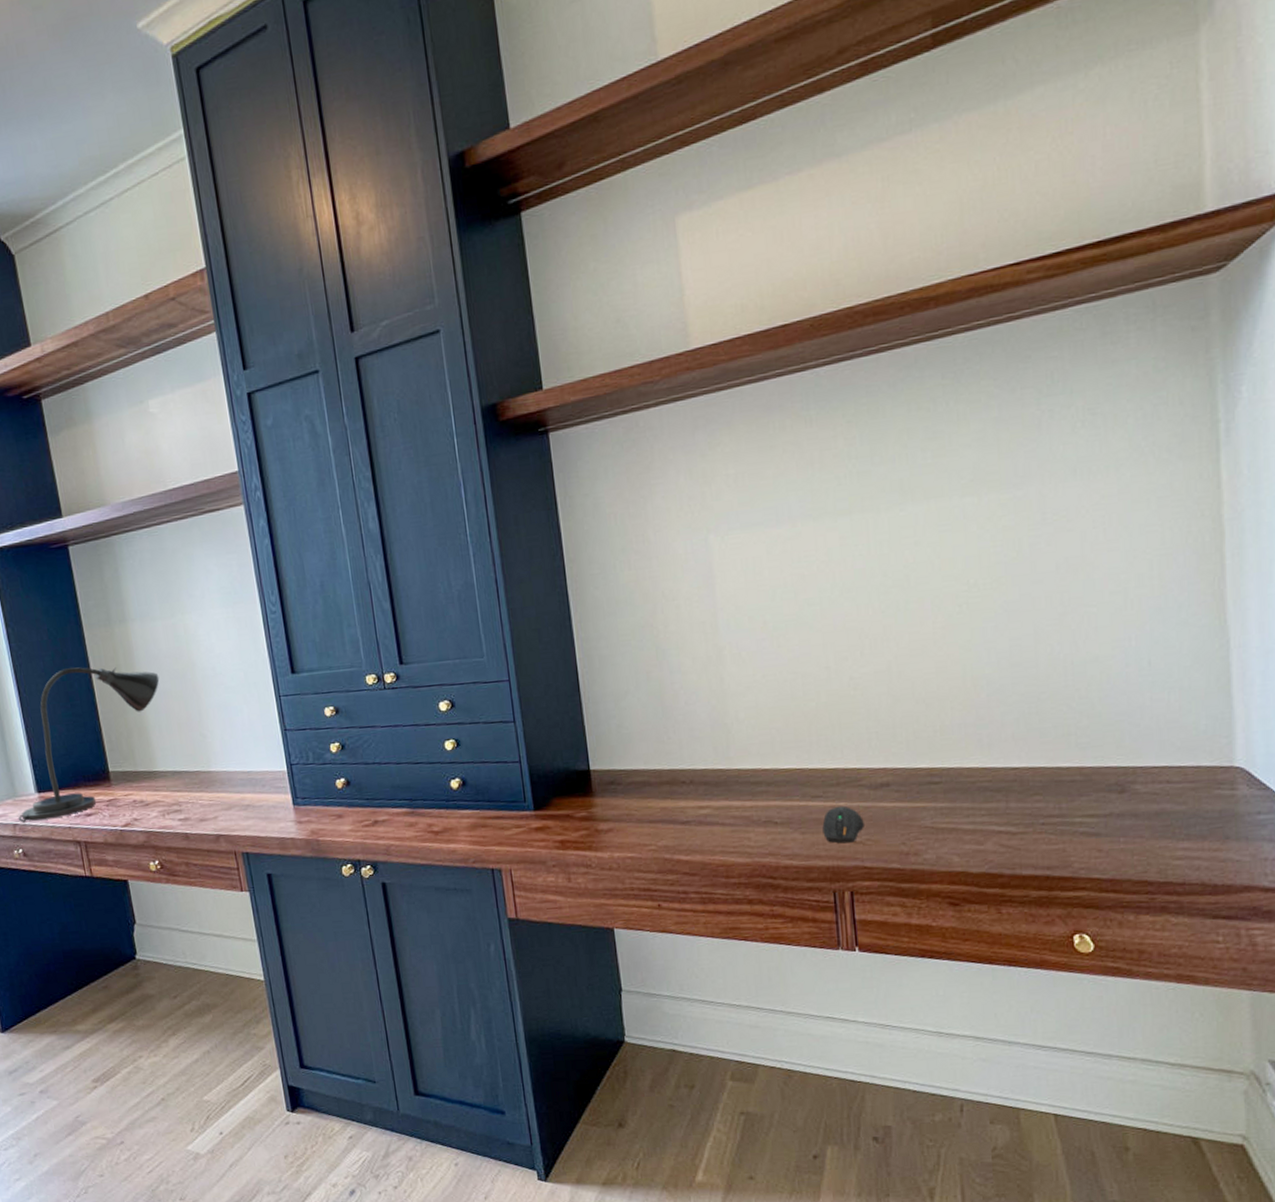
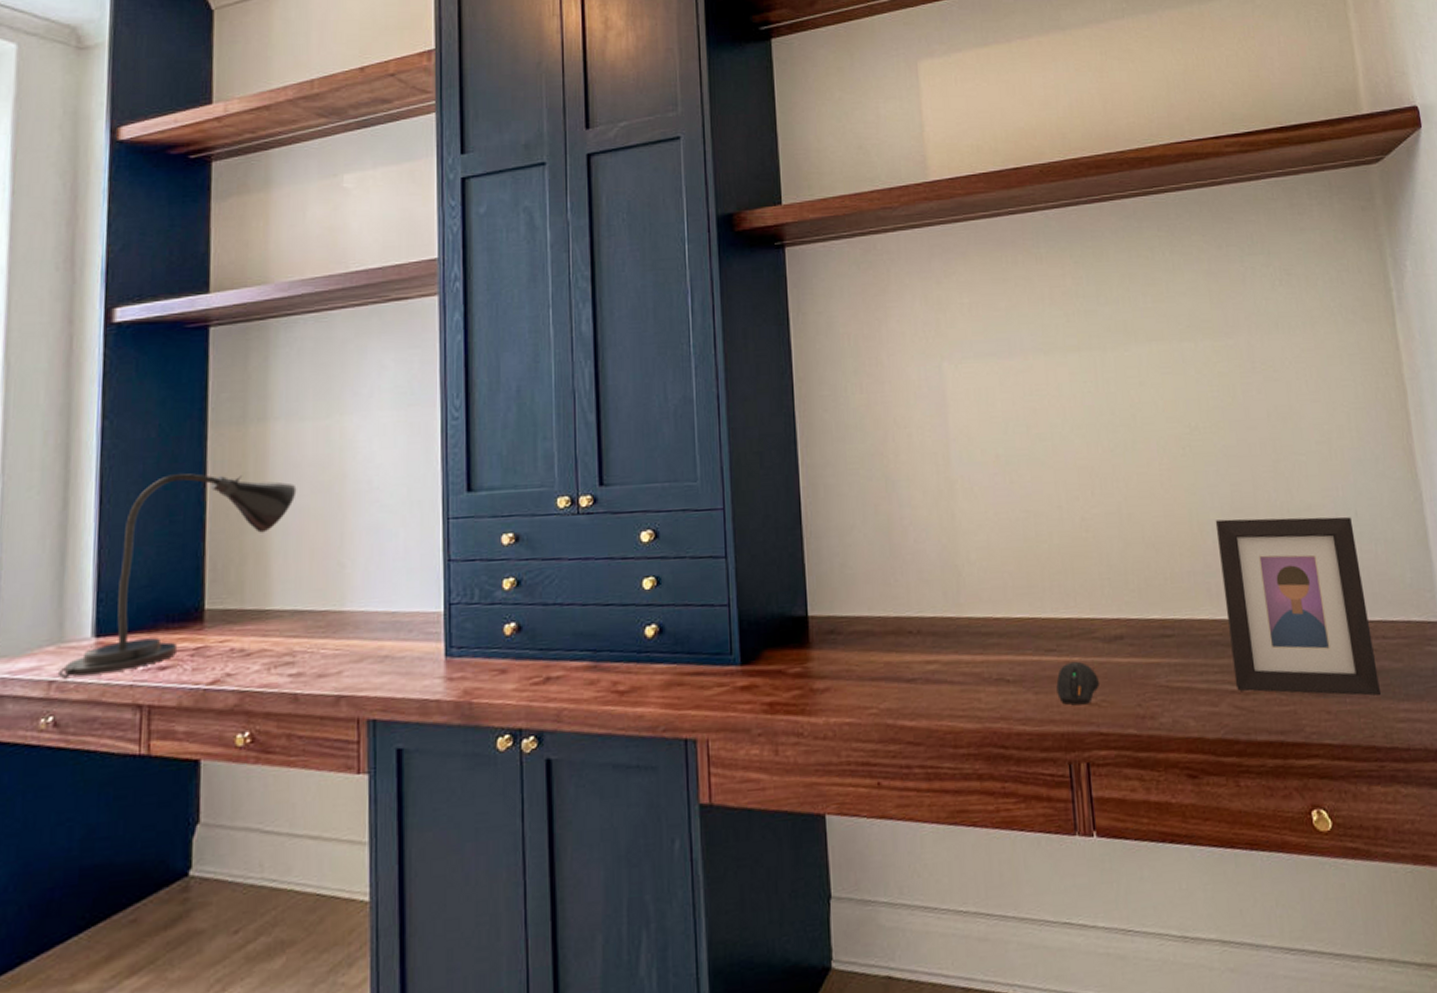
picture frame: none [990,667,1158,836] -> present [1215,517,1380,696]

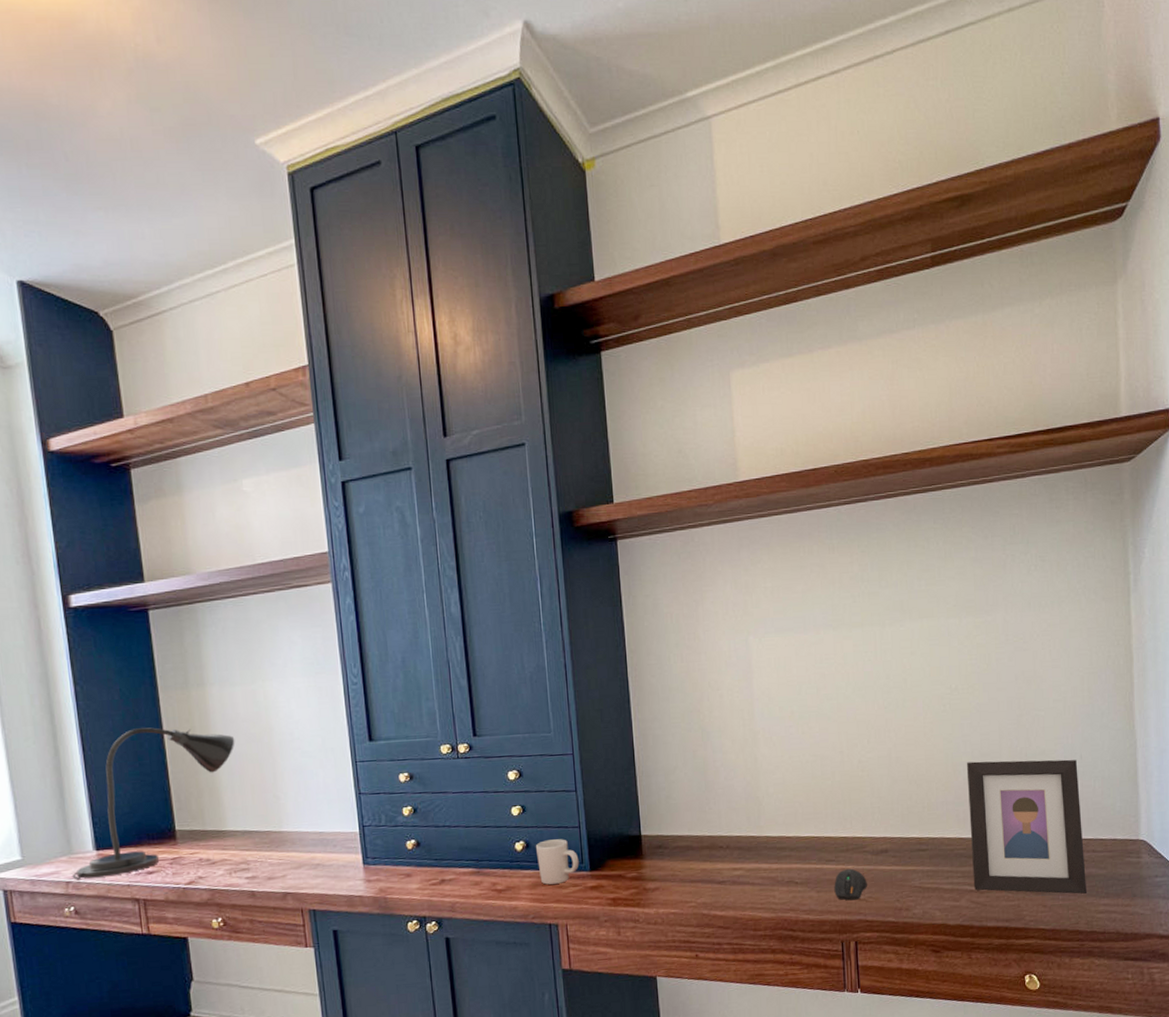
mug: none [671,621,727,684] -> present [535,839,579,885]

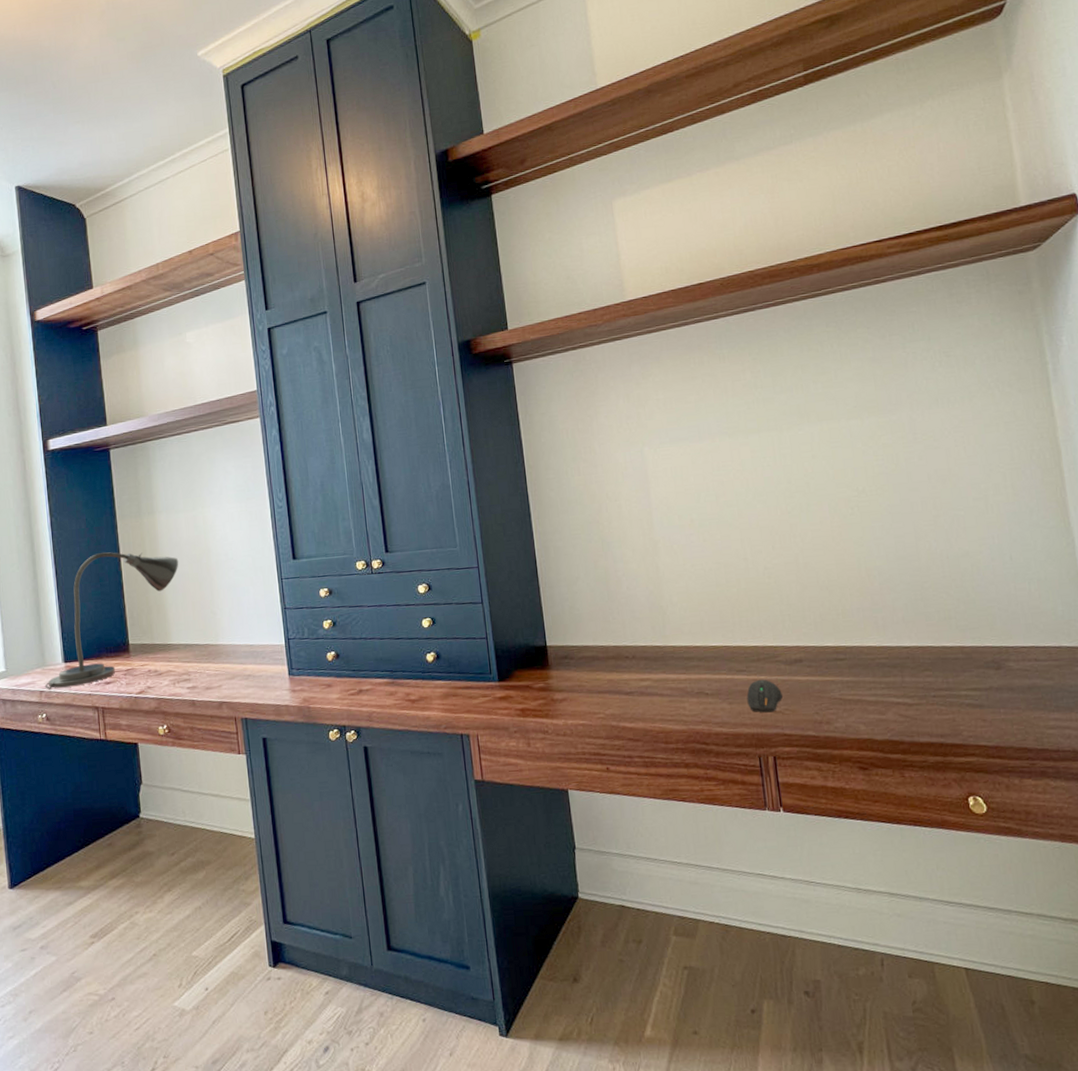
mug: present [535,839,579,885] -> none [445,650,488,695]
picture frame: present [966,759,1086,894] -> none [881,561,1032,707]

